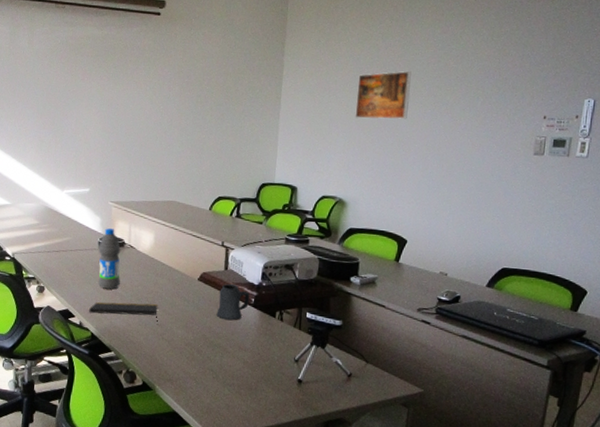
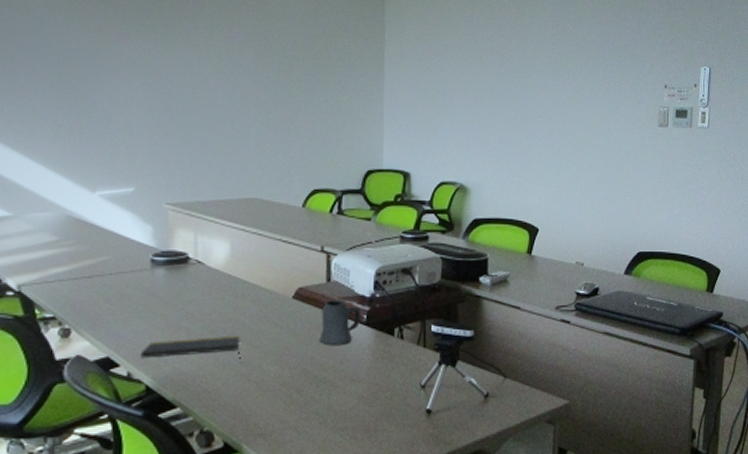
water bottle: present [98,228,121,289] -> none [151,240,185,323]
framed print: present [355,71,412,119] -> none [471,35,530,90]

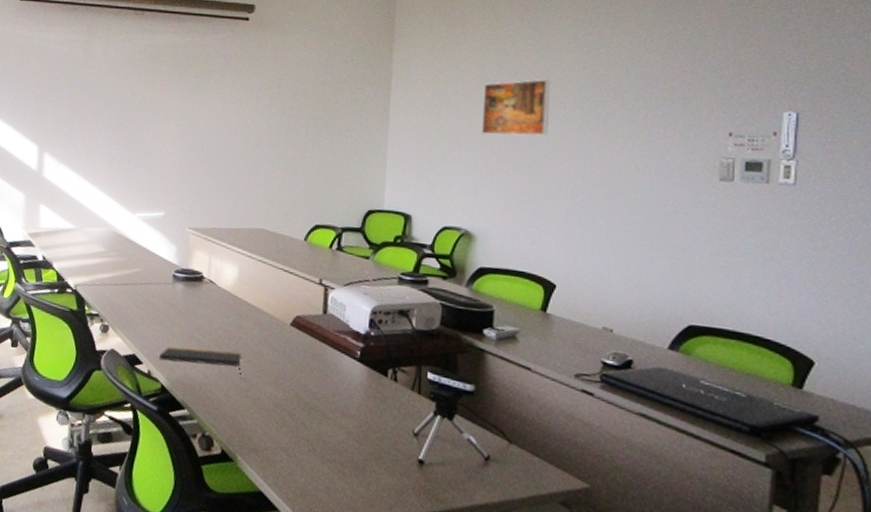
mug: present [319,300,360,346] -> none [313,331,355,378]
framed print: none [471,35,530,90] -> present [481,79,550,136]

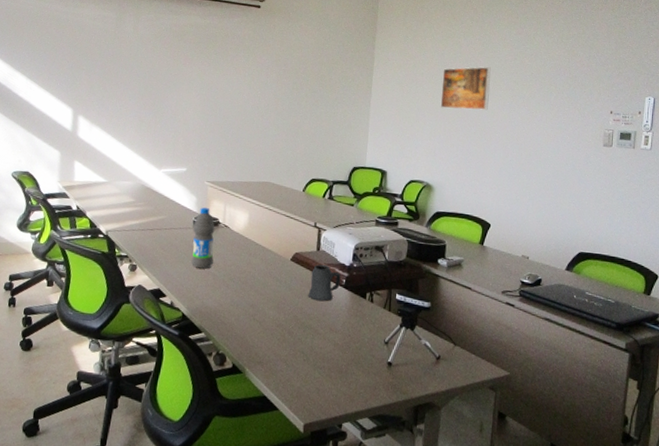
notepad: present [159,347,242,367] -> none [181,281,251,296]
water bottle: none [171,259,199,332] -> present [191,207,215,269]
mug: none [313,331,355,378] -> present [308,264,341,302]

